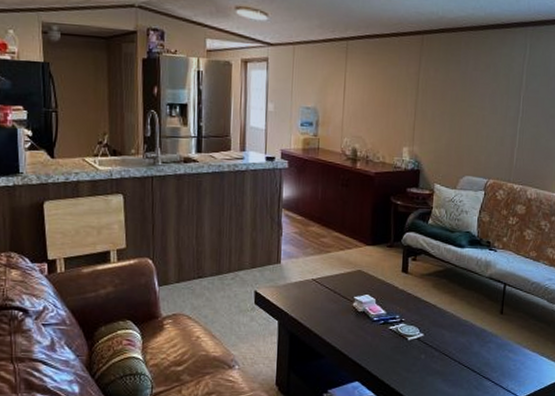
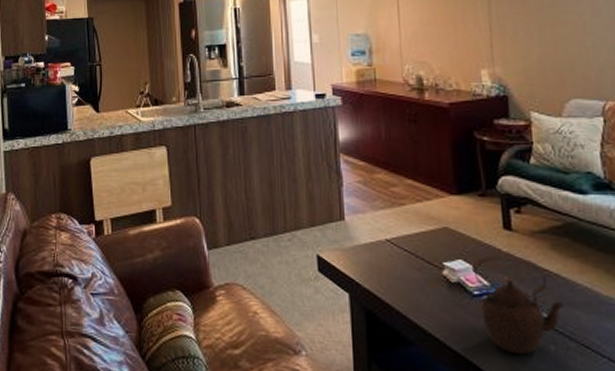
teapot: none [376,292,436,362] -> present [474,255,565,355]

